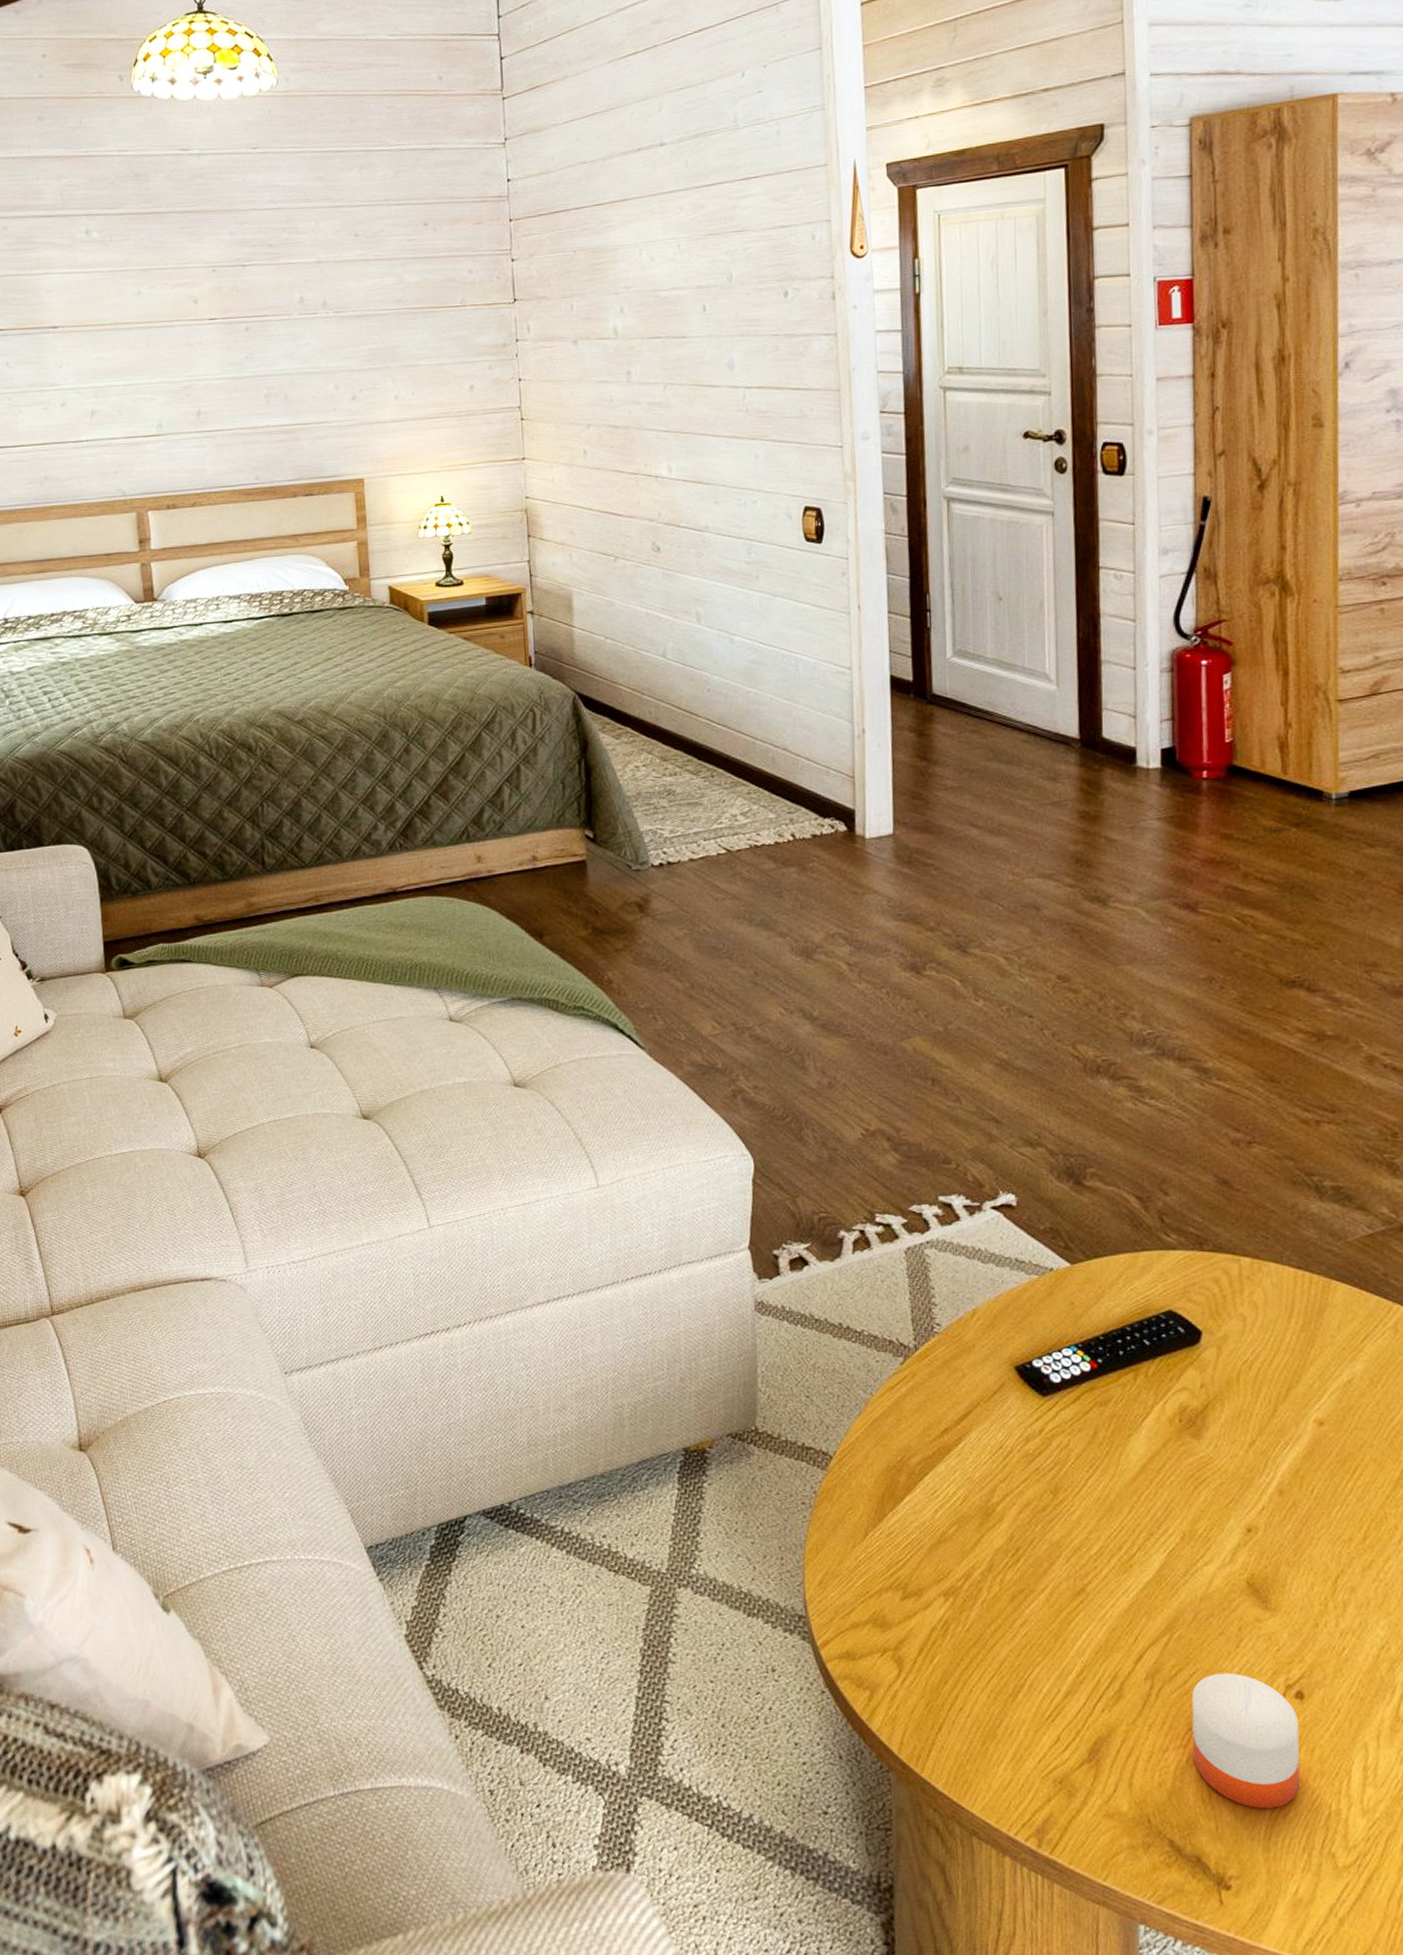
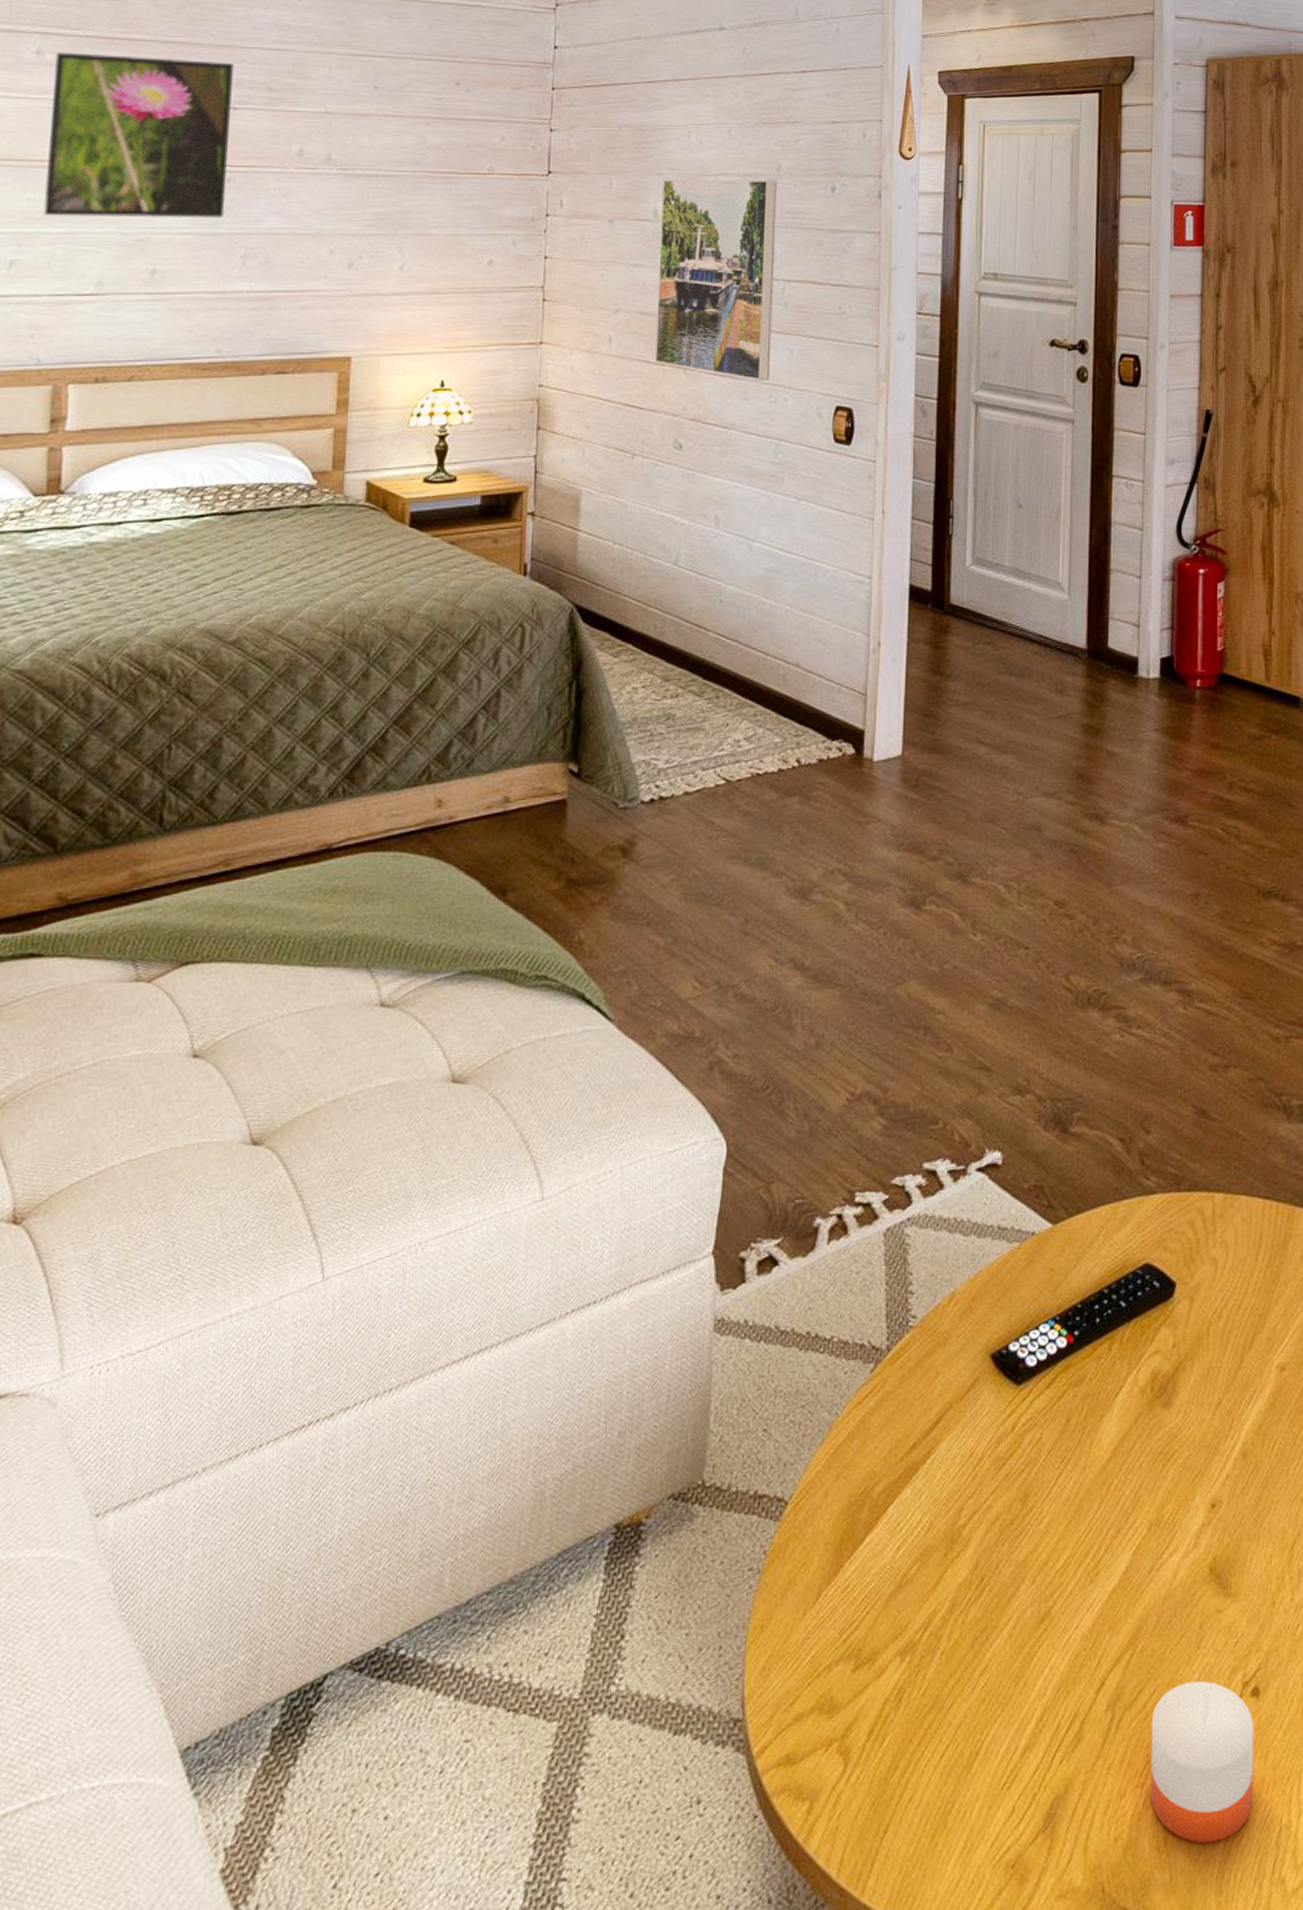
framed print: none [100,225,247,371] -> present [44,52,234,217]
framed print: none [620,289,738,485] -> present [655,179,777,381]

